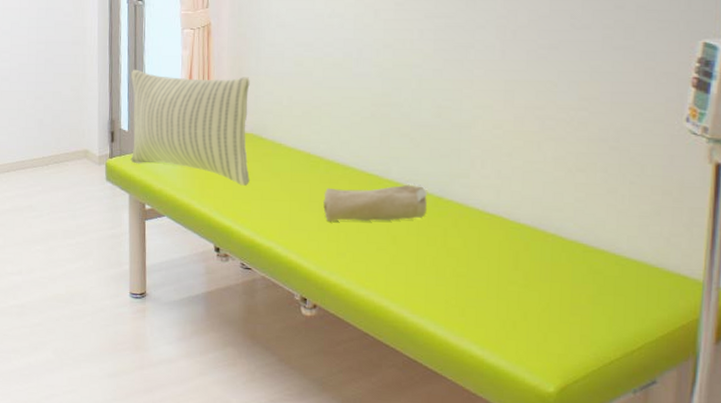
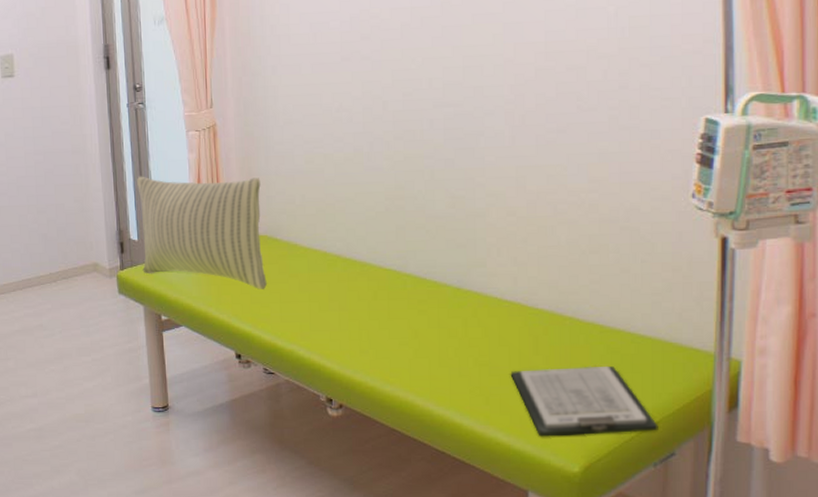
towel: present [323,184,427,222] -> none [343,277,446,320]
clipboard: none [489,284,640,357] -> present [511,365,658,437]

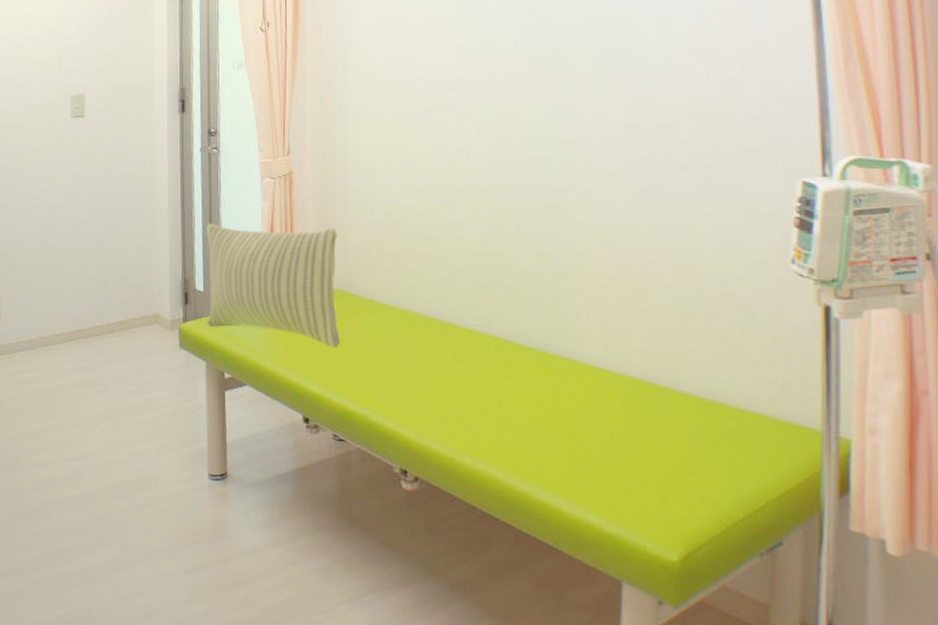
clipboard: present [511,365,658,437] -> none [603,441,764,520]

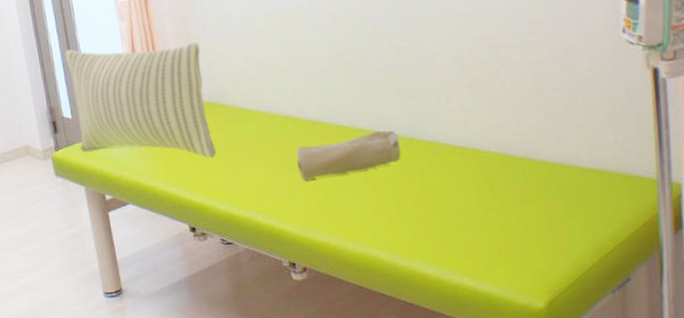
towel: none [421,339,532,384] -> present [296,130,401,181]

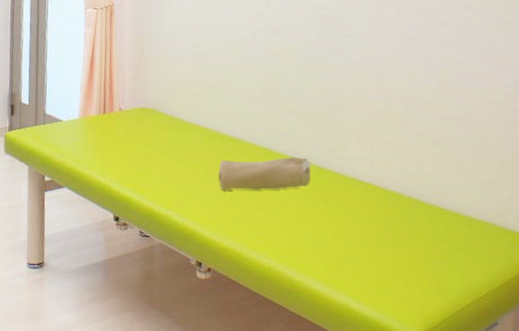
pillow: present [64,42,216,158] -> none [30,45,151,158]

